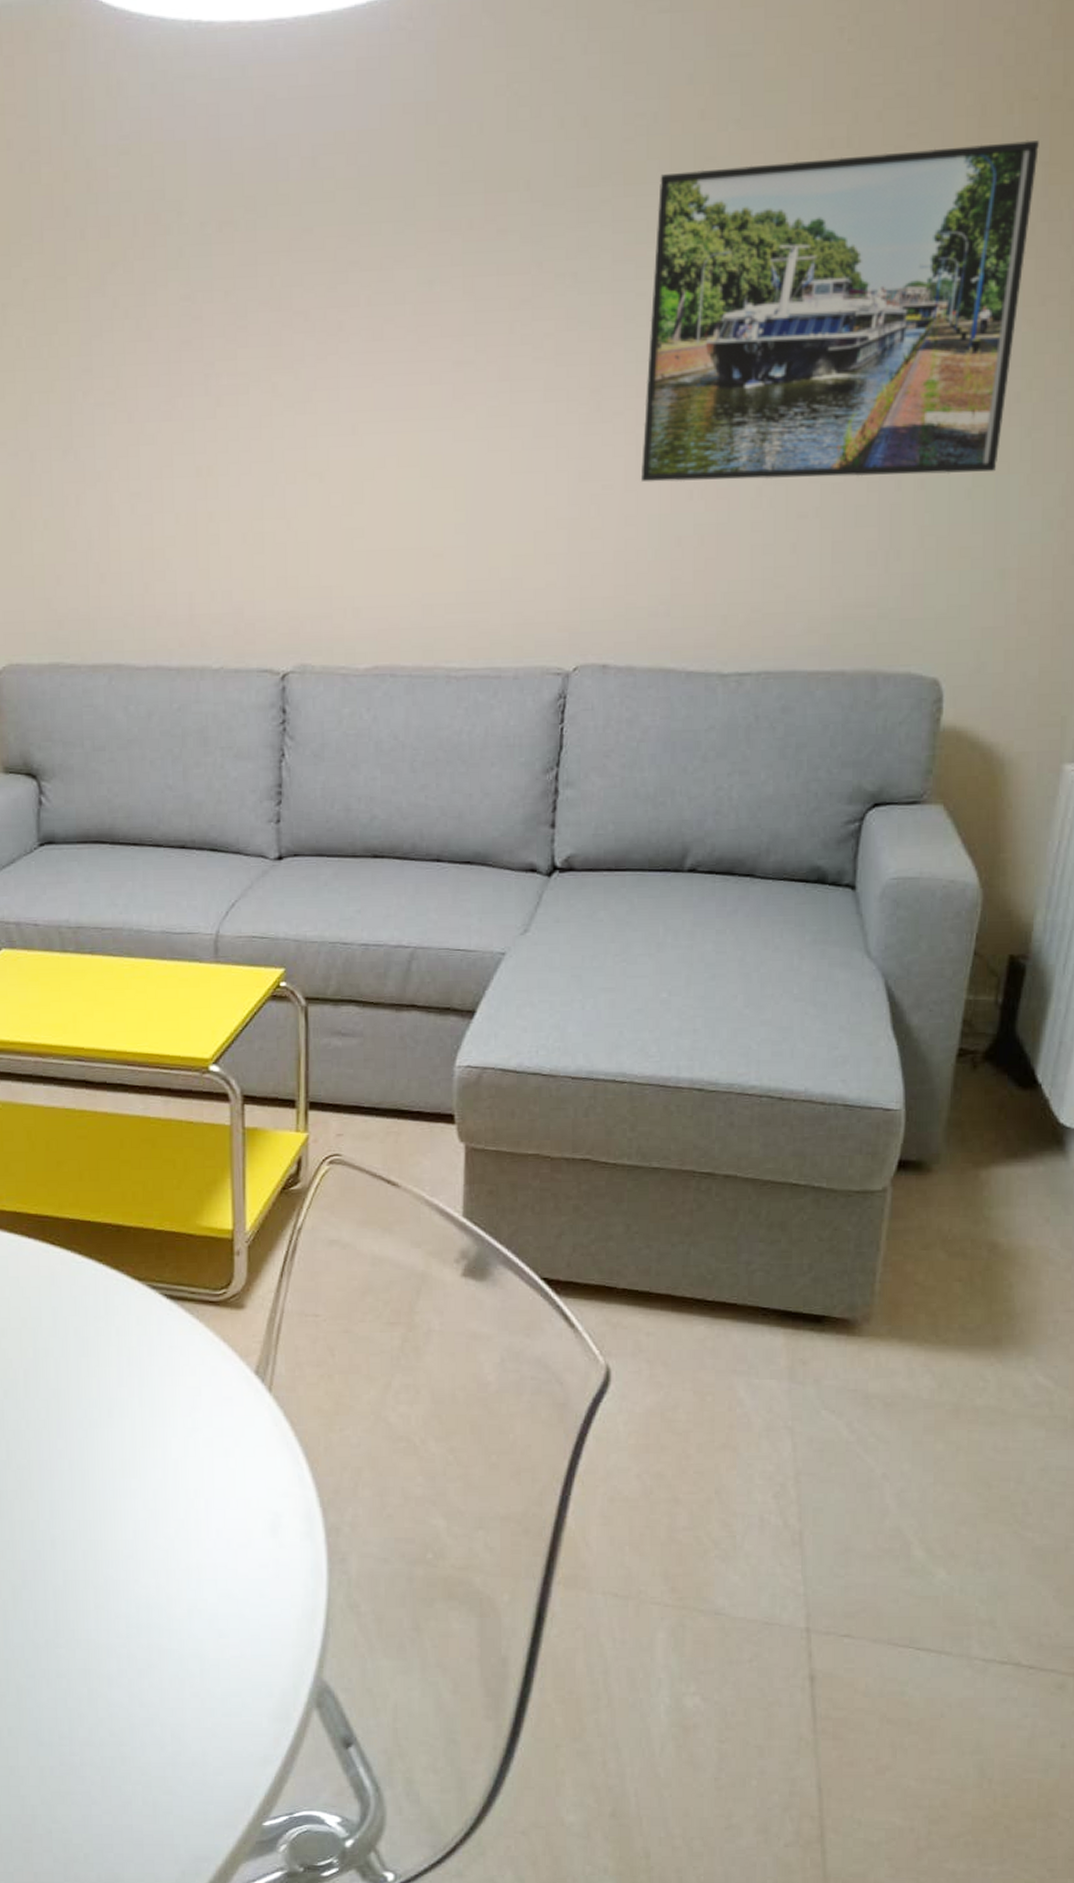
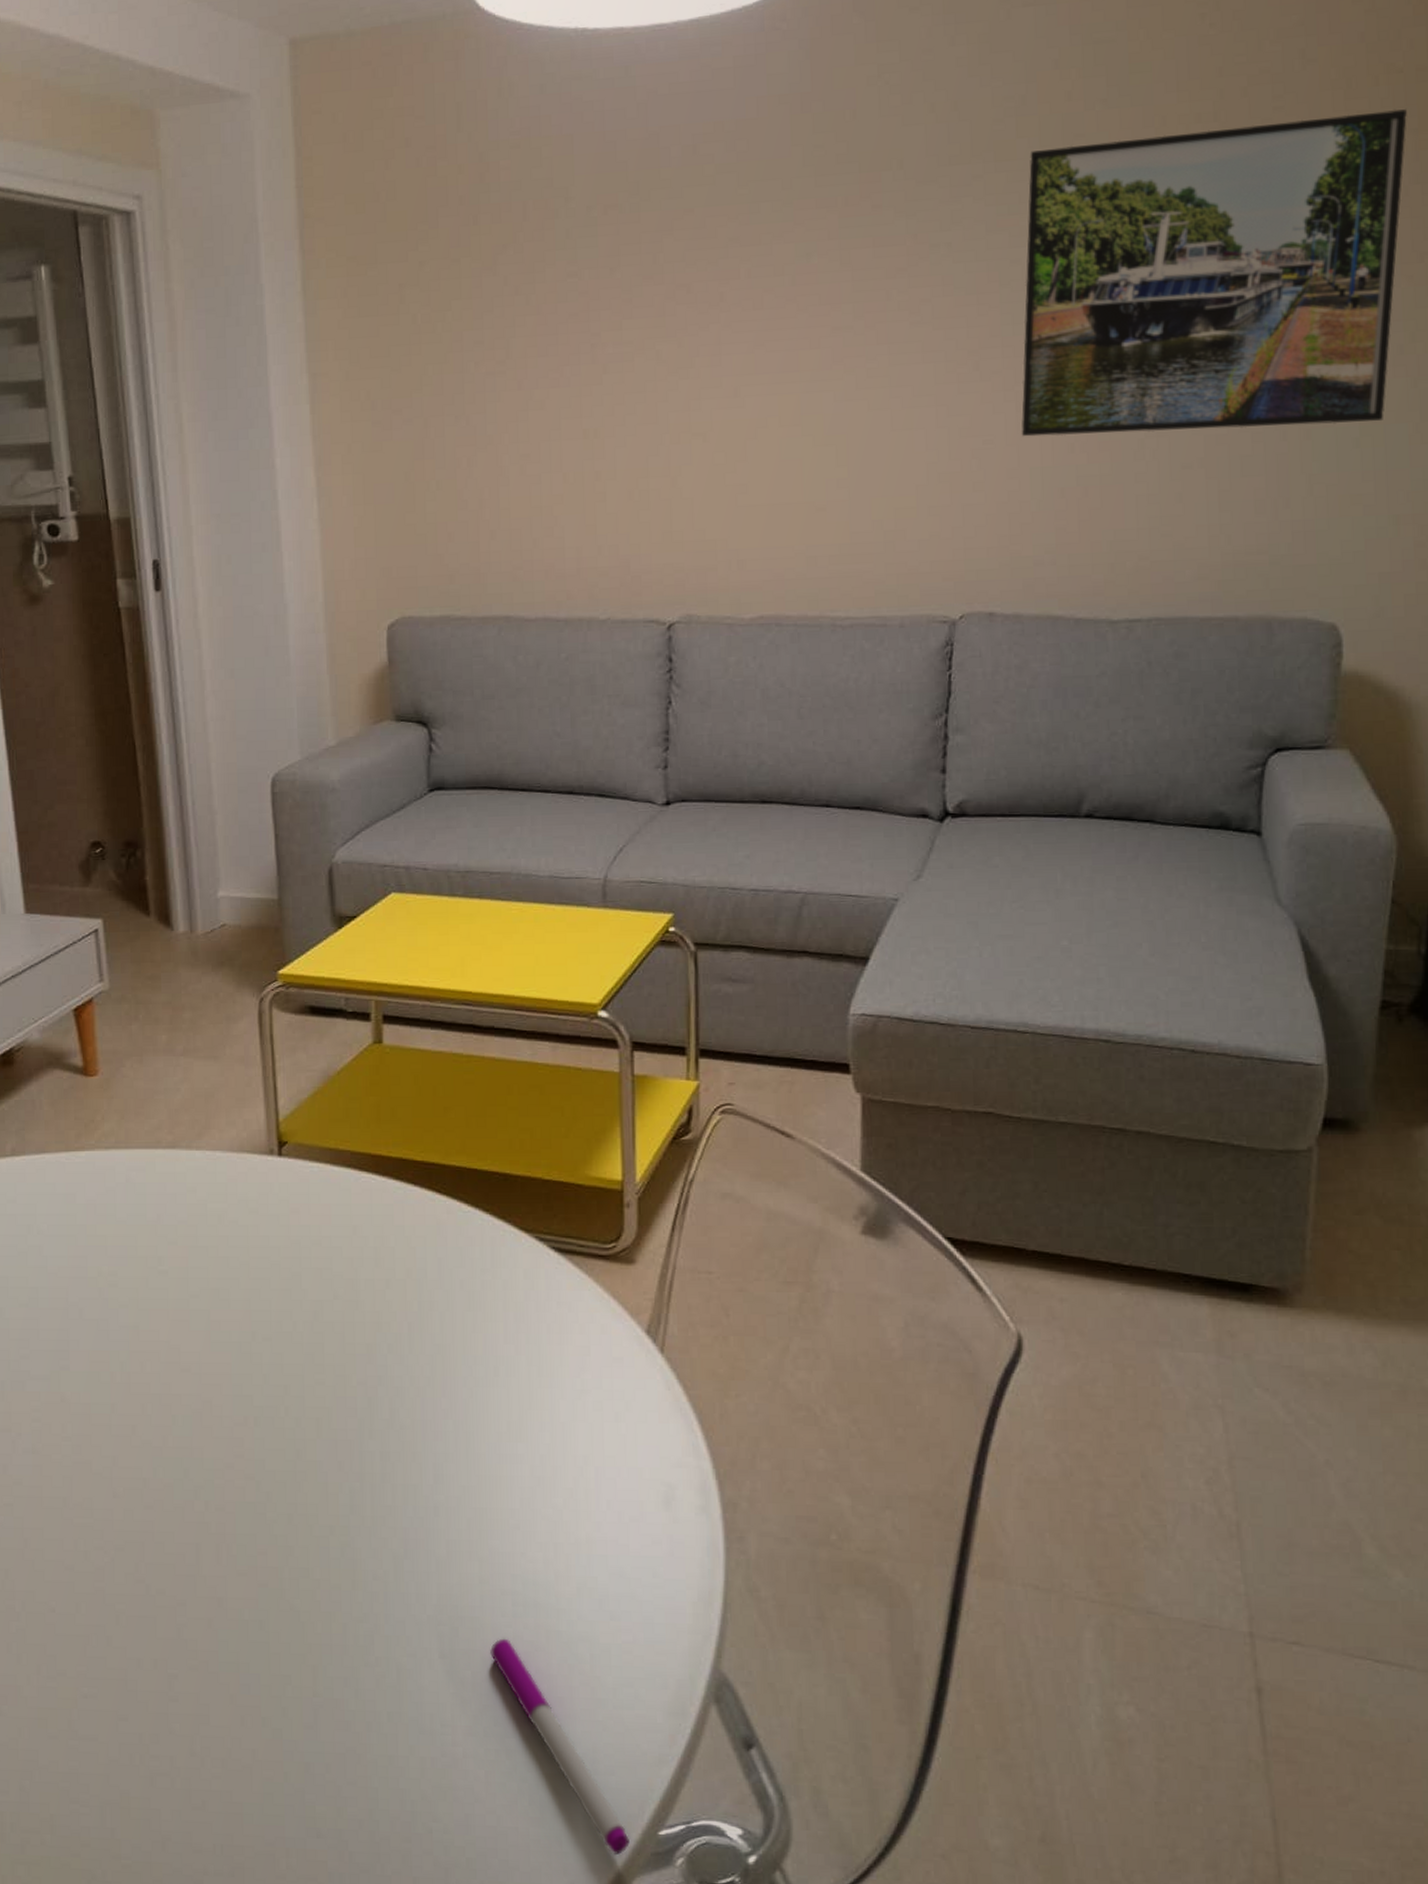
pen: none [105,1657,236,1845] -> present [490,1638,630,1856]

